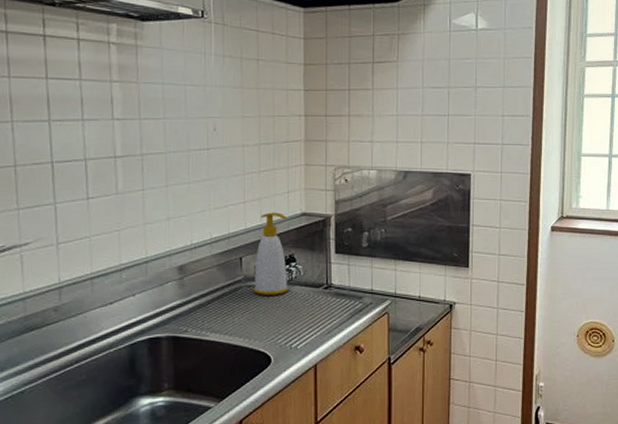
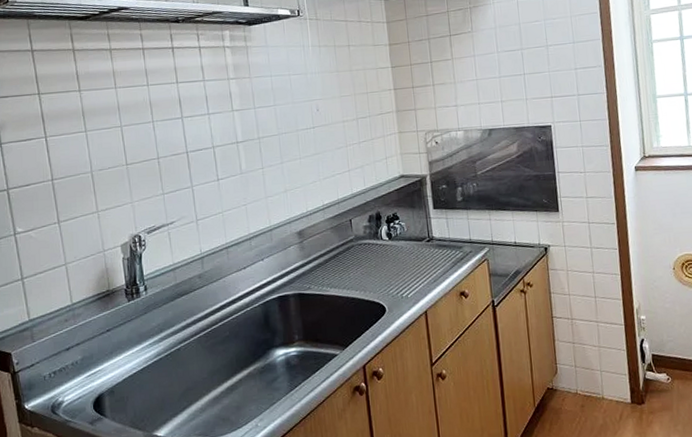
soap bottle: present [254,212,288,295] -> none [363,177,395,252]

